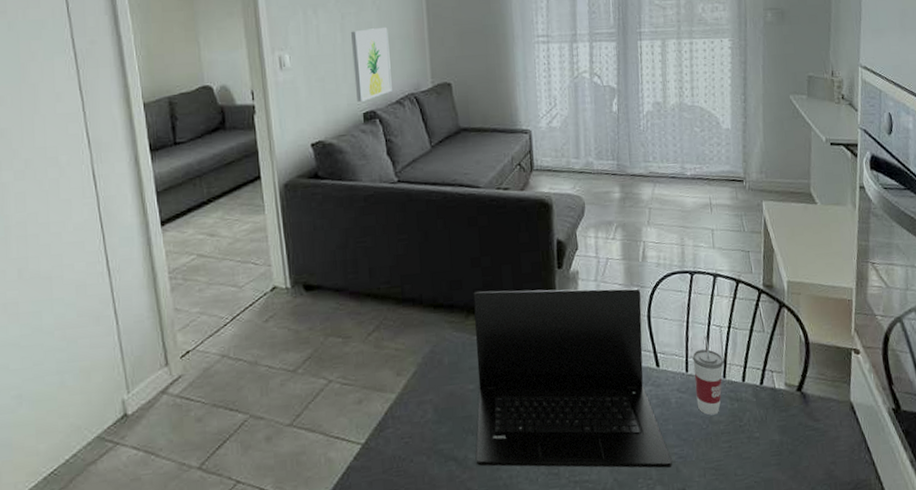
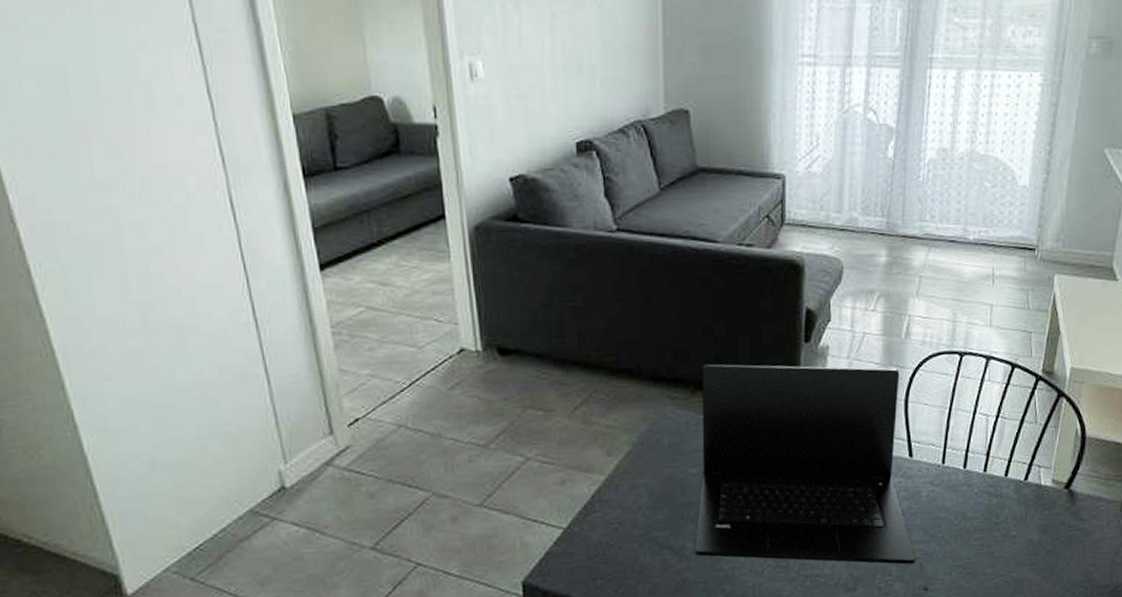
wall art: present [351,28,392,102] -> none [564,33,614,127]
cup: present [692,337,724,415] -> none [950,426,987,511]

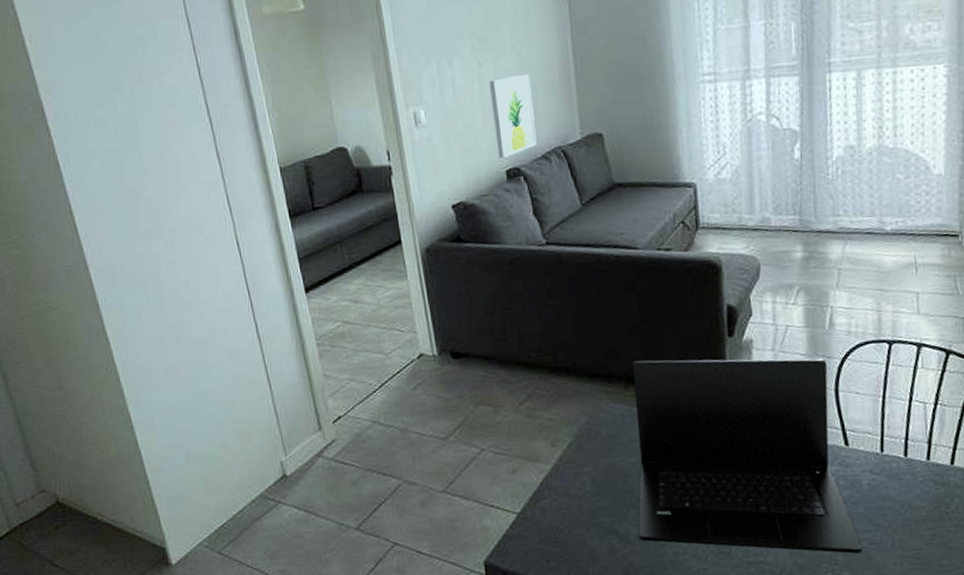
wall art: none [564,33,614,127] -> present [489,74,537,158]

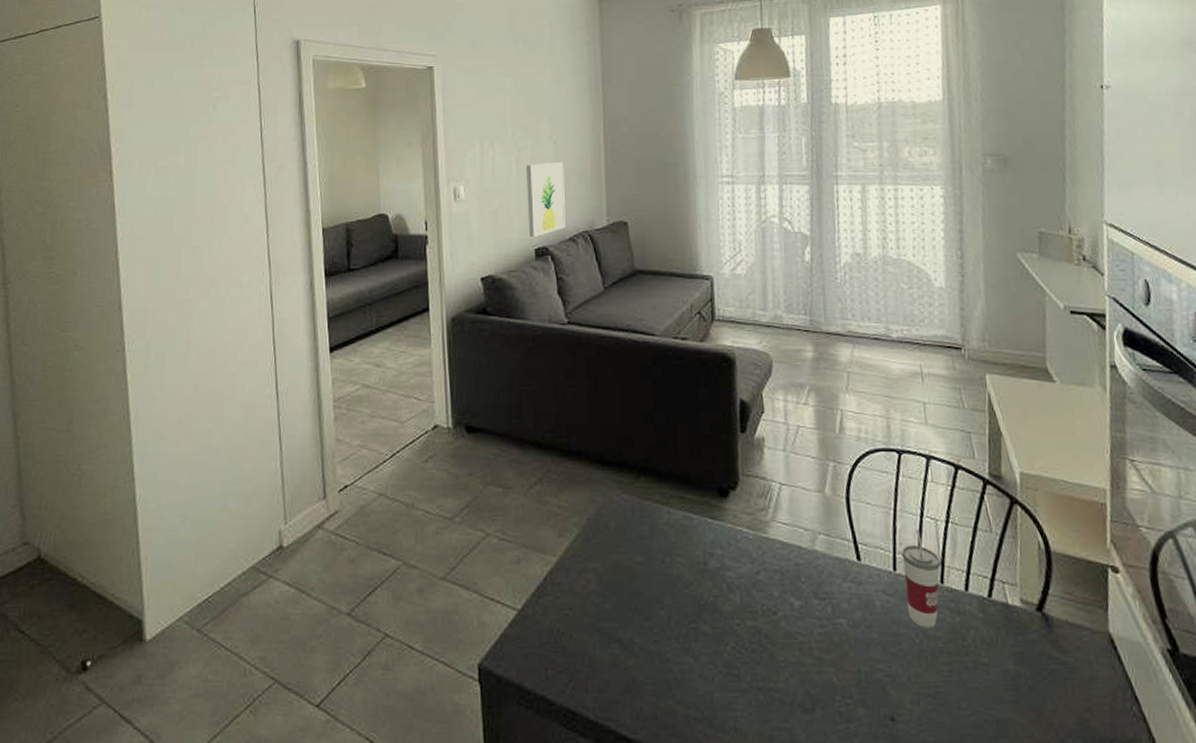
laptop: present [632,358,863,554] -> none [642,450,878,686]
cup: none [889,414,928,500] -> present [901,530,941,628]

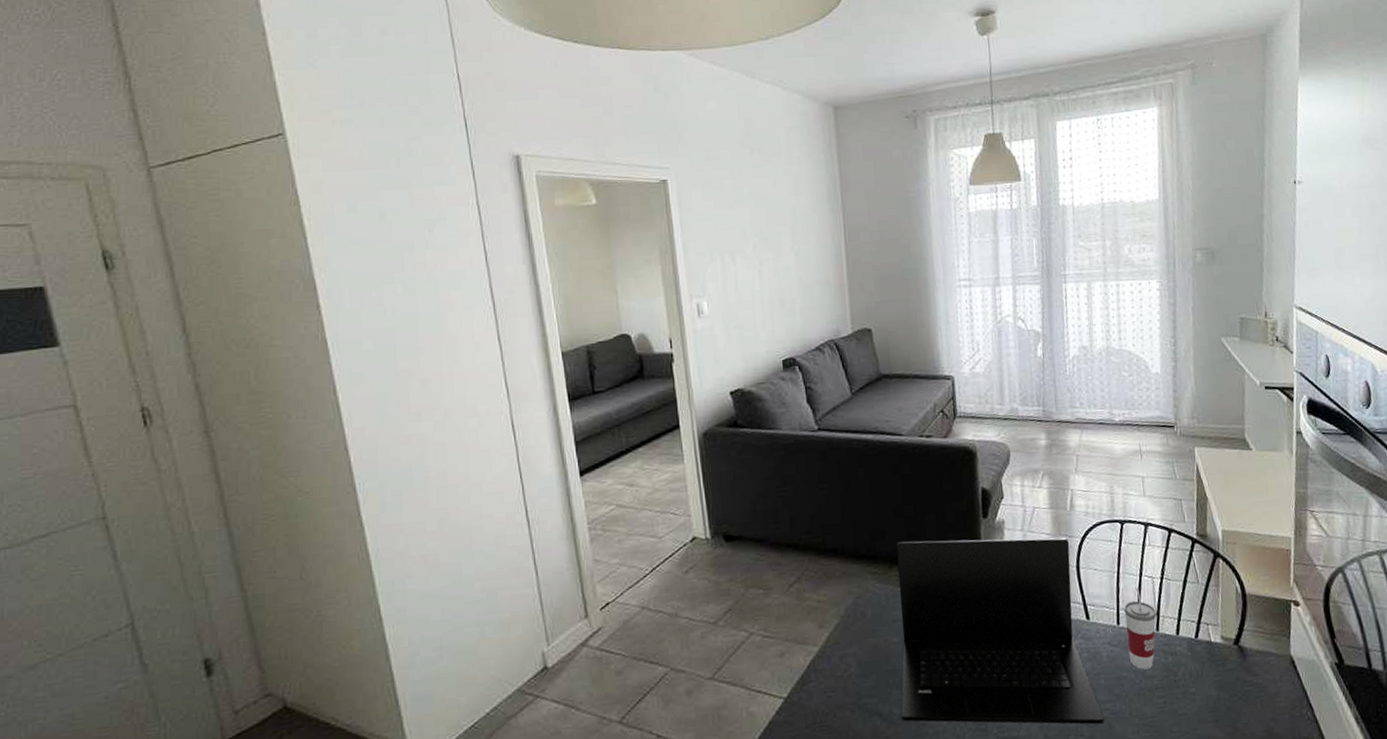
wall art: present [527,162,566,237] -> none [769,273,812,349]
laptop: none [642,450,878,686] -> present [896,537,1105,725]

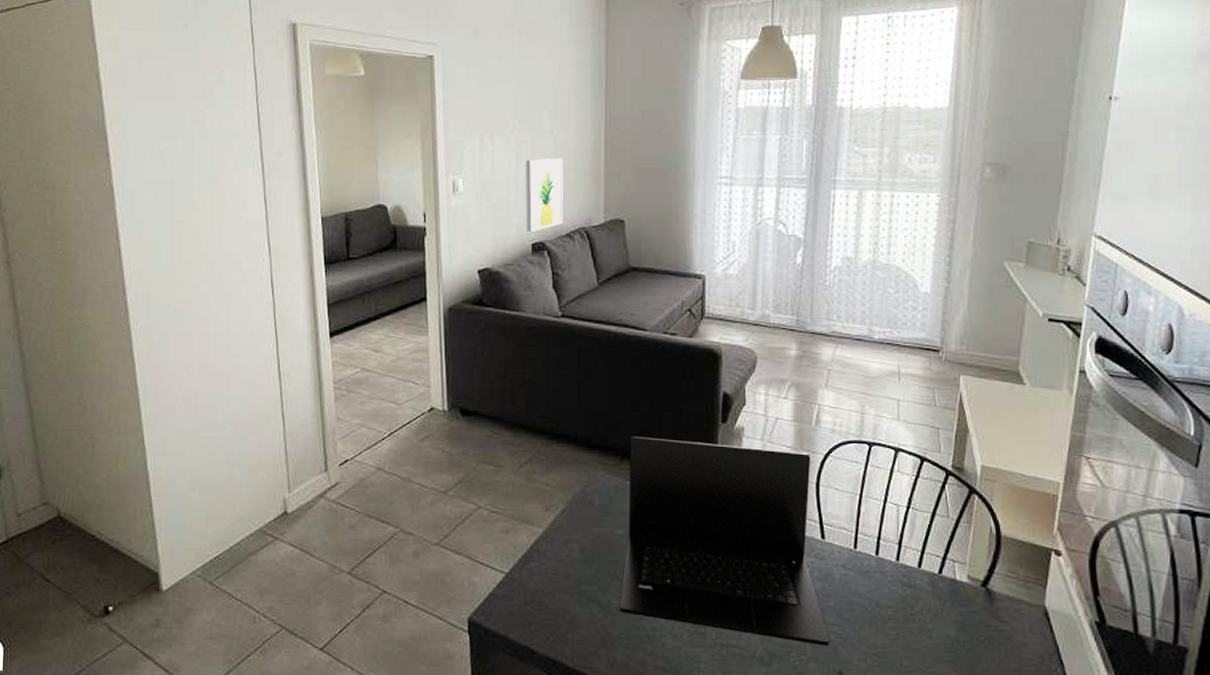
wall art: none [769,273,812,349] -> present [526,158,563,232]
cup: present [1124,588,1157,670] -> none [863,514,898,598]

